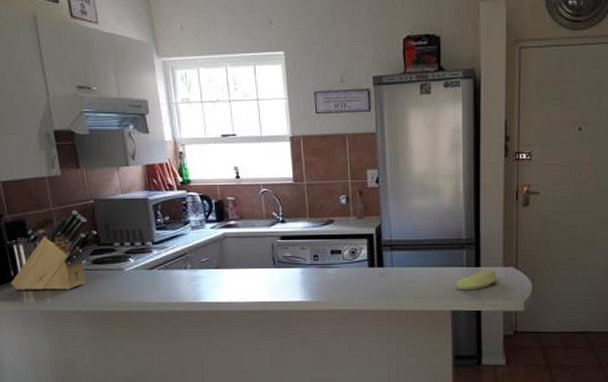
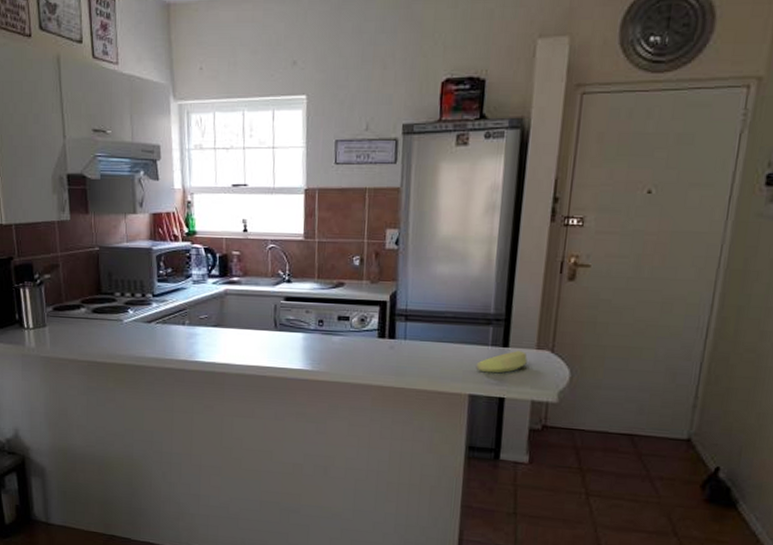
knife block: present [10,210,98,290] -> none [15,257,100,337]

